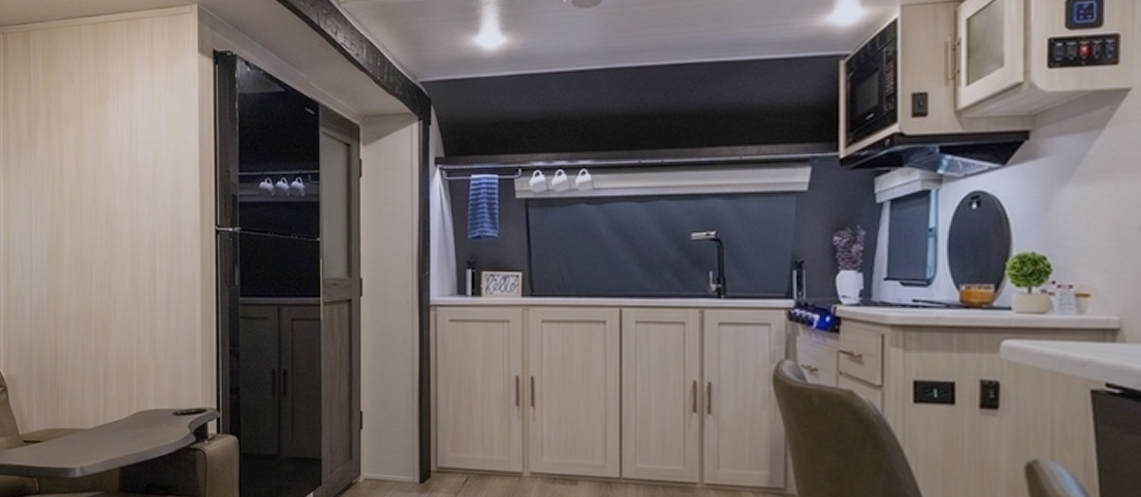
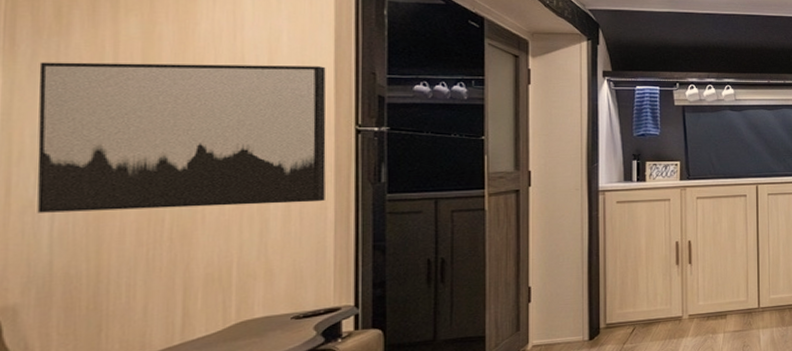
wall art: none [21,166,194,303] -> present [37,62,326,213]

